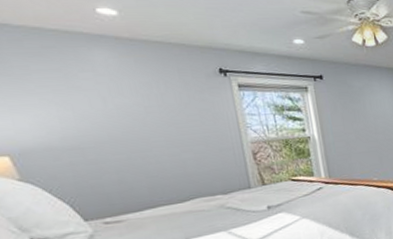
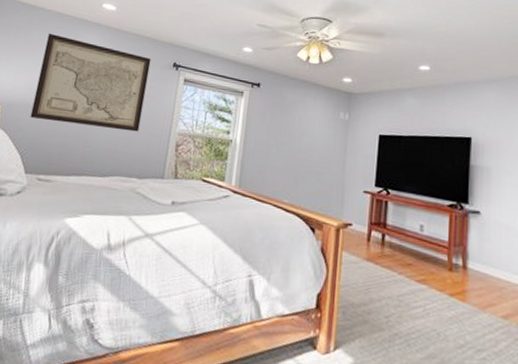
wall art: none [33,56,206,162] -> present [30,33,151,132]

